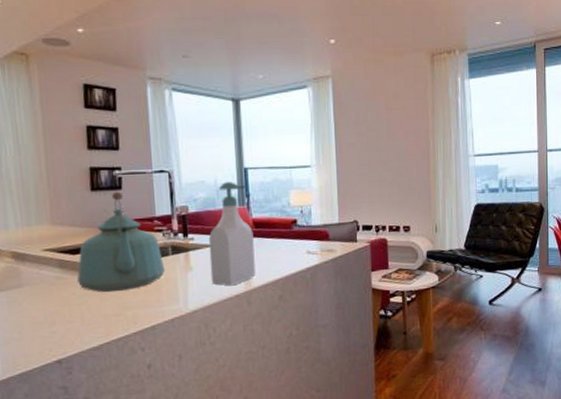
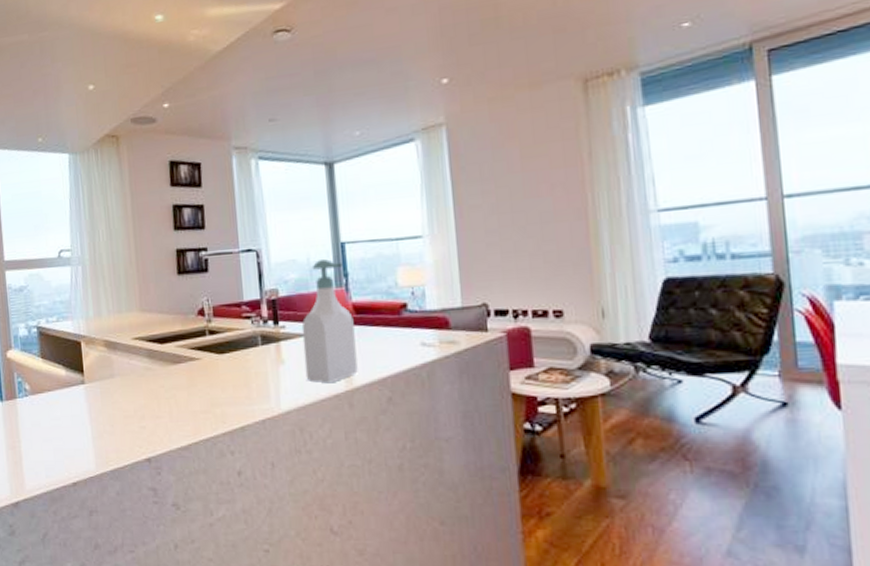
kettle: present [77,191,166,293] -> none [165,274,255,386]

